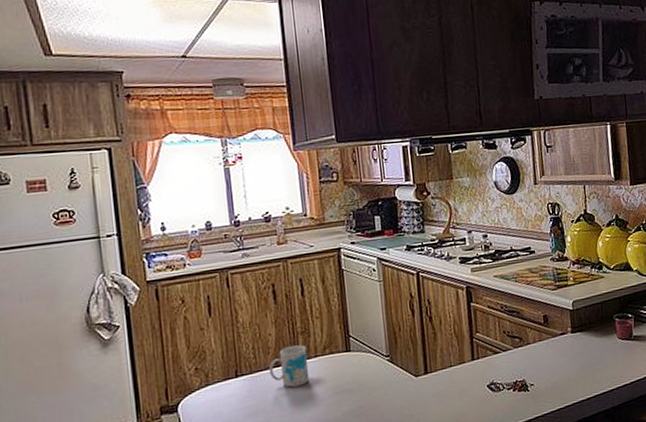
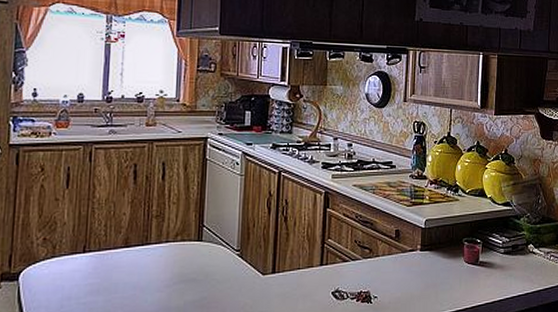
mug: present [269,345,310,388] -> none [117,228,159,270]

